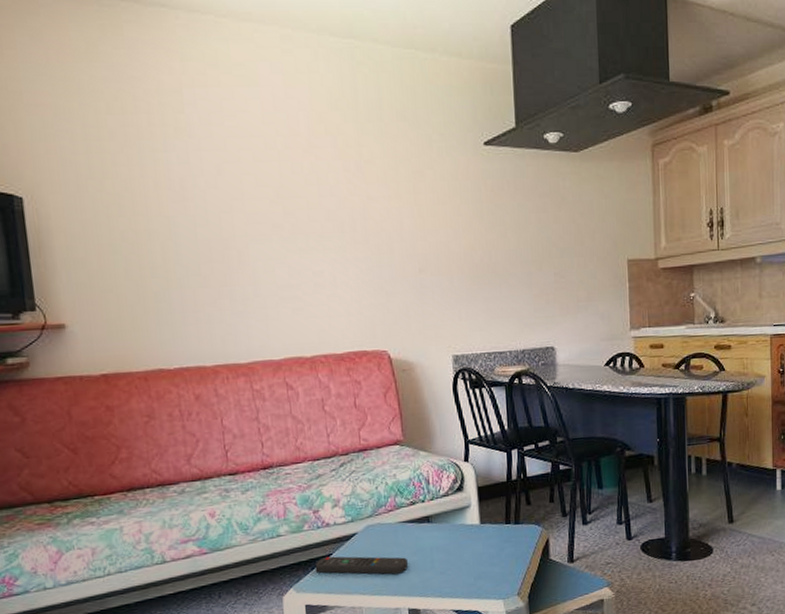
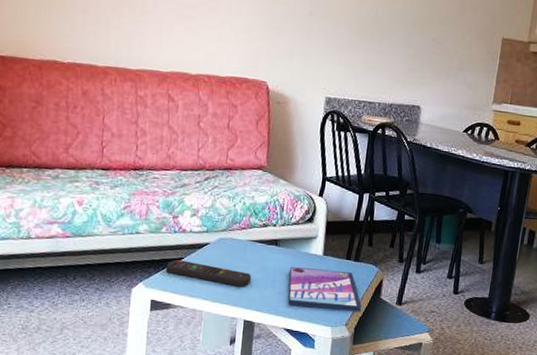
video game case: none [448,537,531,585] -> present [288,267,362,312]

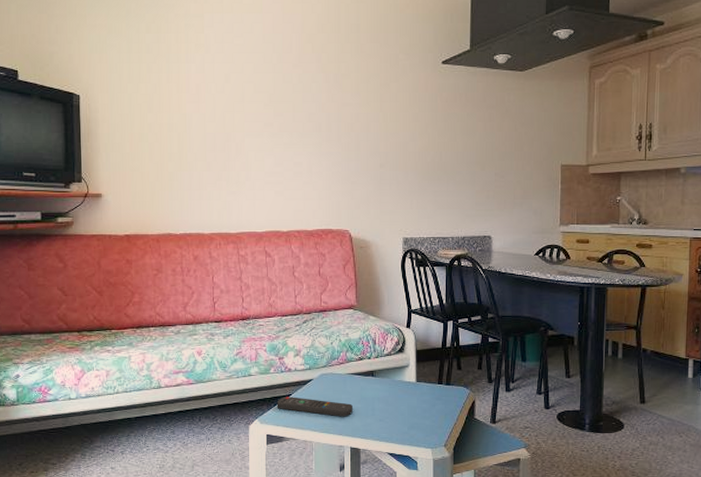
video game case: present [288,267,362,312] -> none [388,395,457,433]

